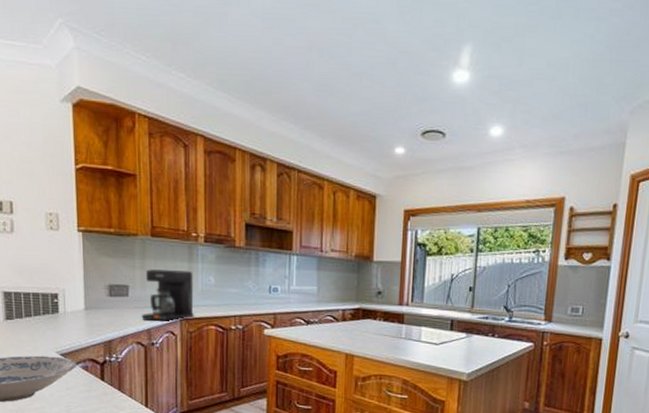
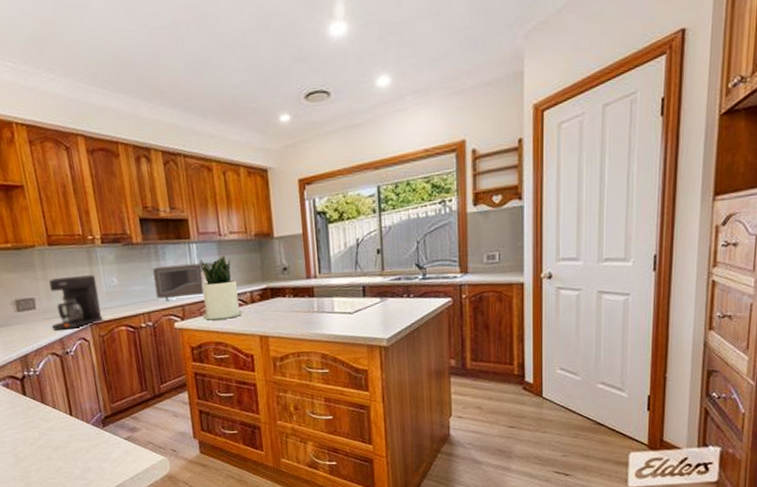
microwave: none [250,273,312,307] -> present [152,262,215,300]
planter: none [293,270,333,333] -> present [198,255,244,321]

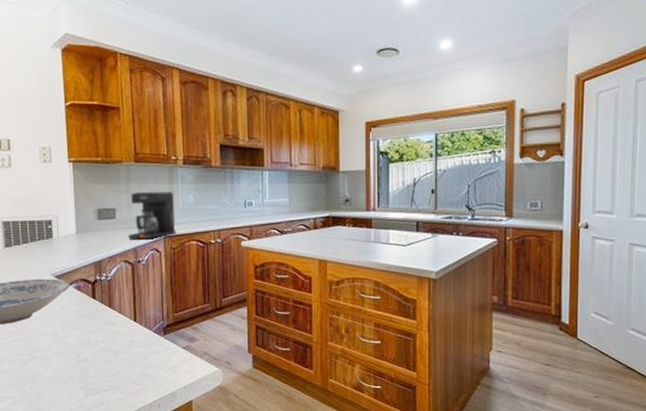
microwave: present [152,262,215,300] -> none [226,189,284,220]
planter: present [198,255,244,321] -> none [268,184,306,242]

